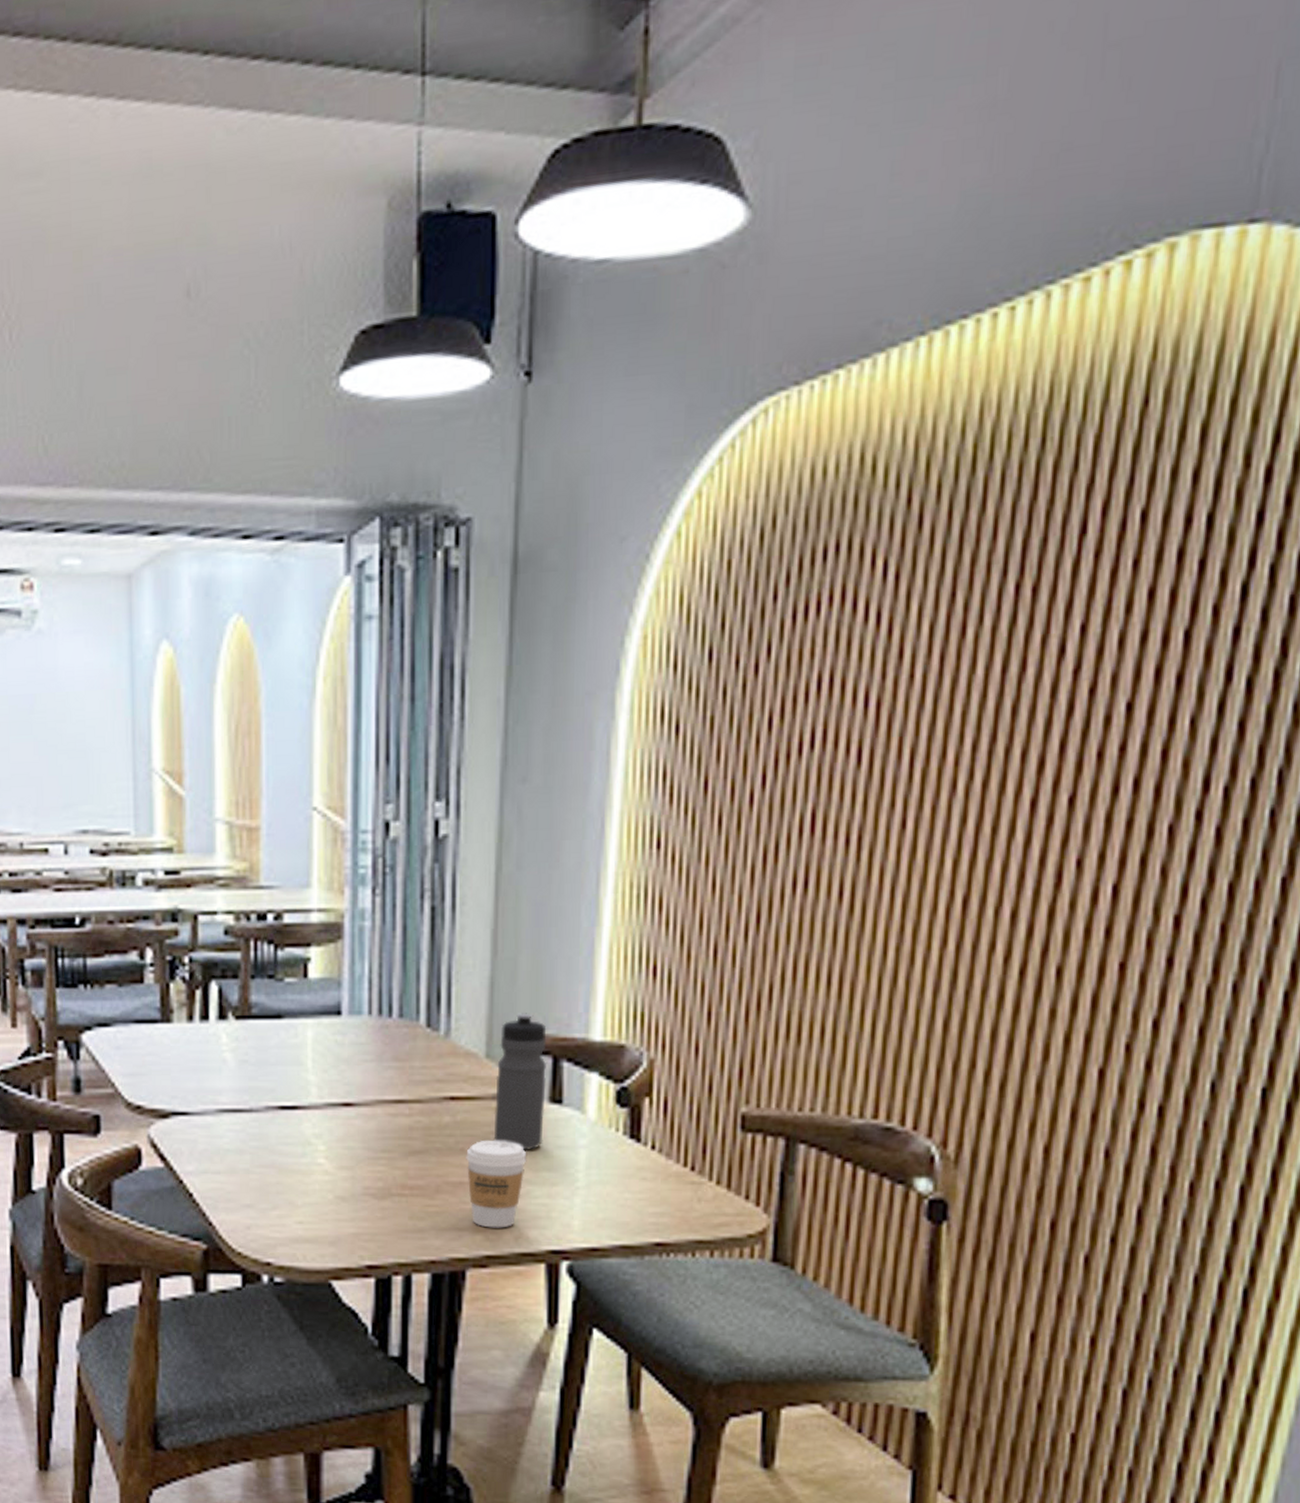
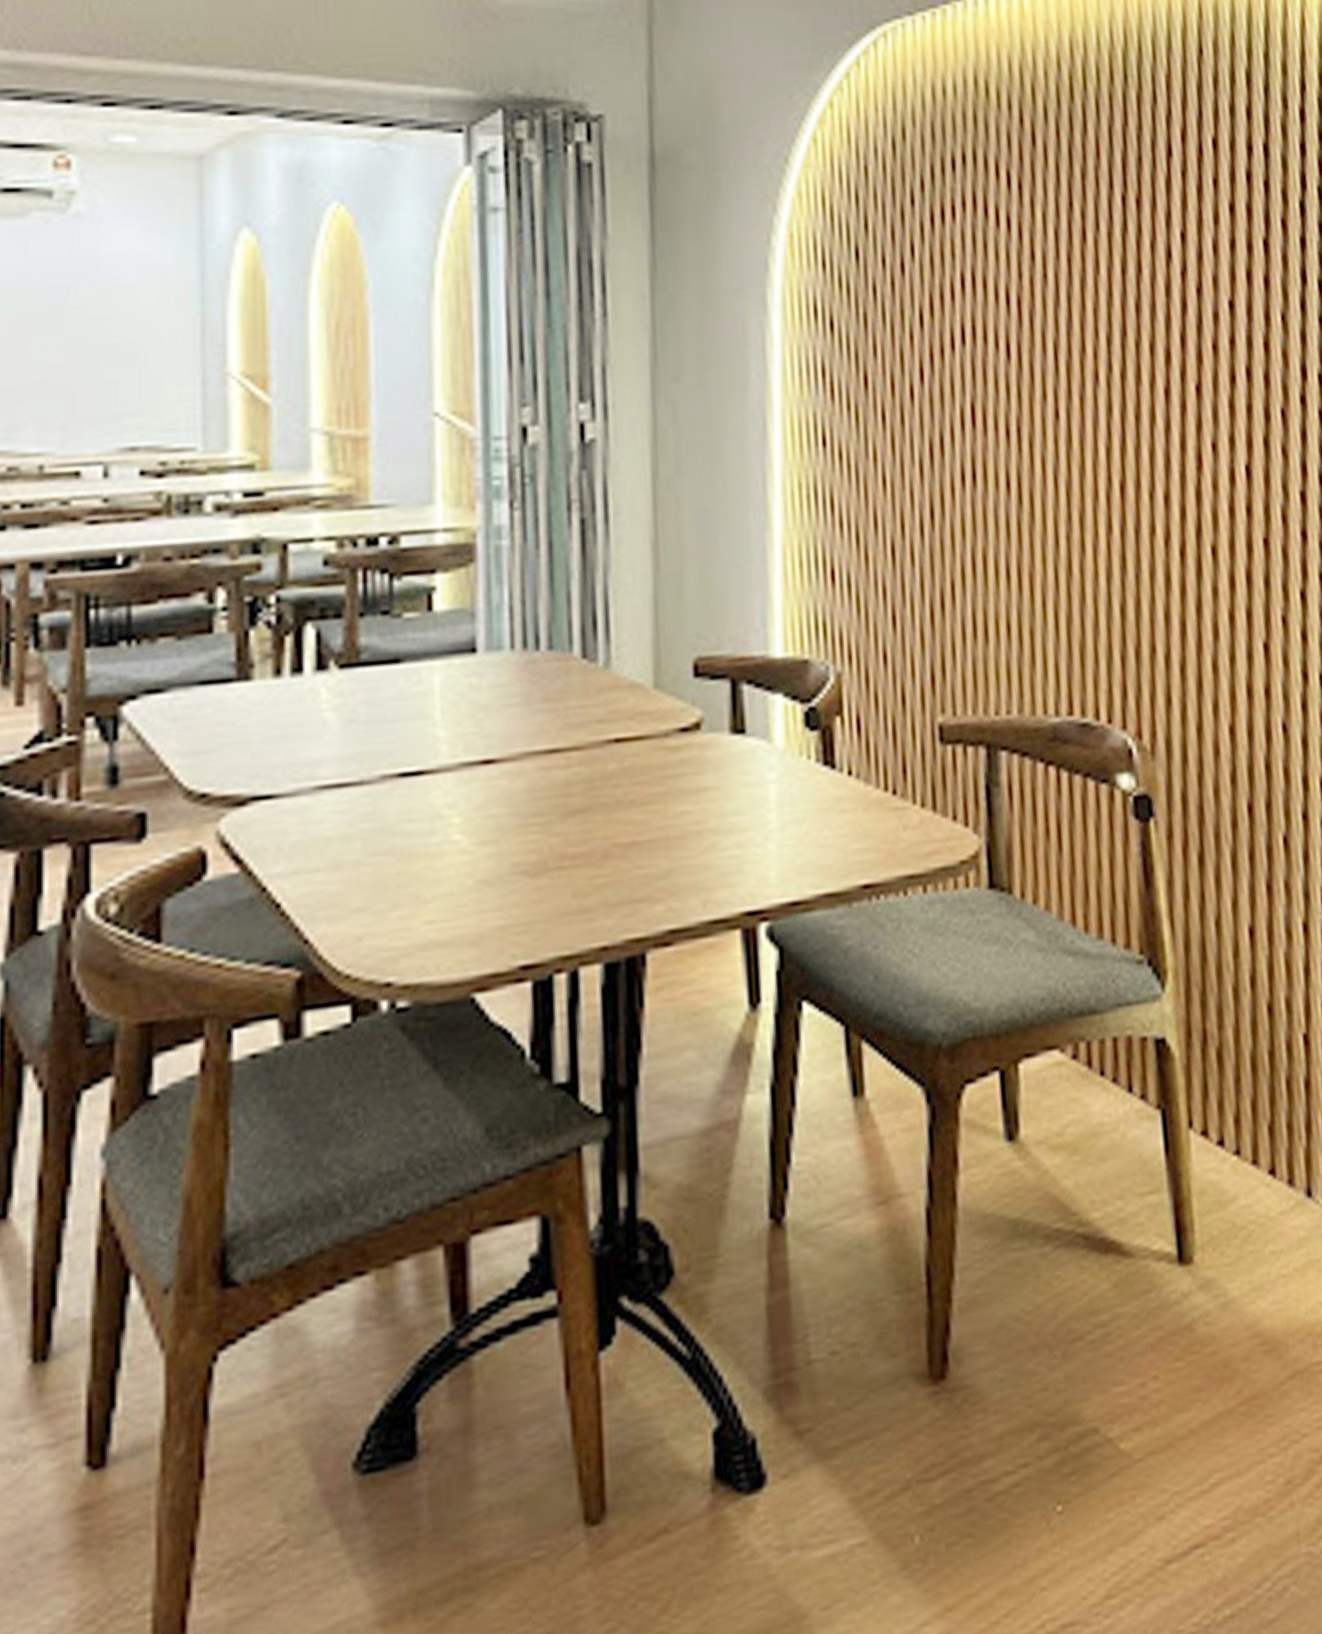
coffee cup: present [466,1140,527,1228] -> none [637,784,710,895]
water bottle: present [493,1011,547,1150] -> none [667,631,727,794]

